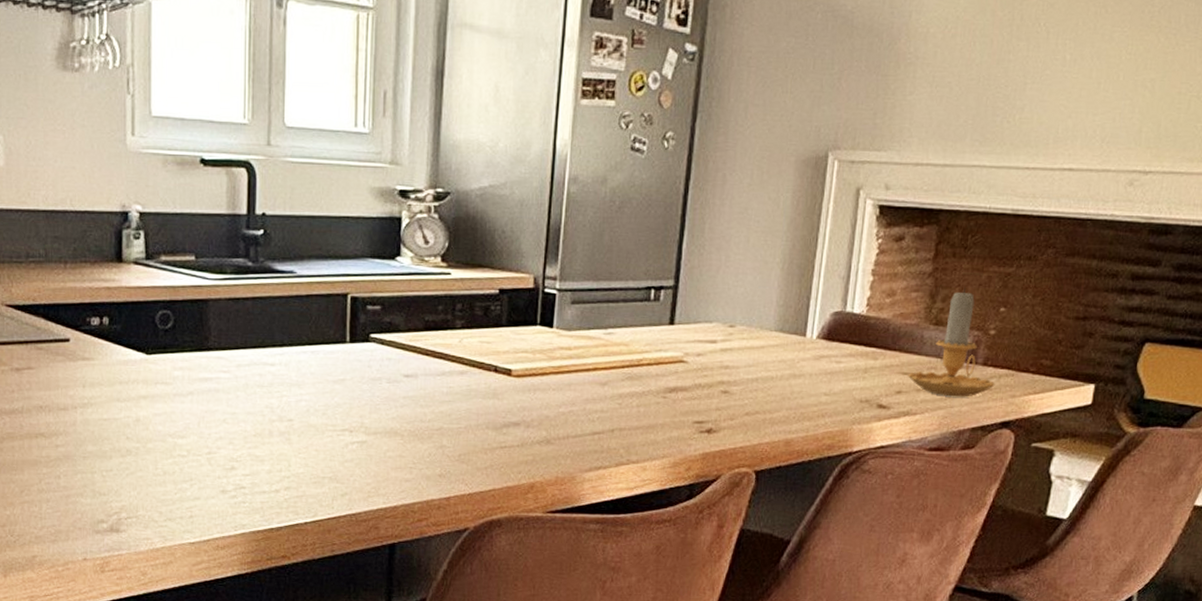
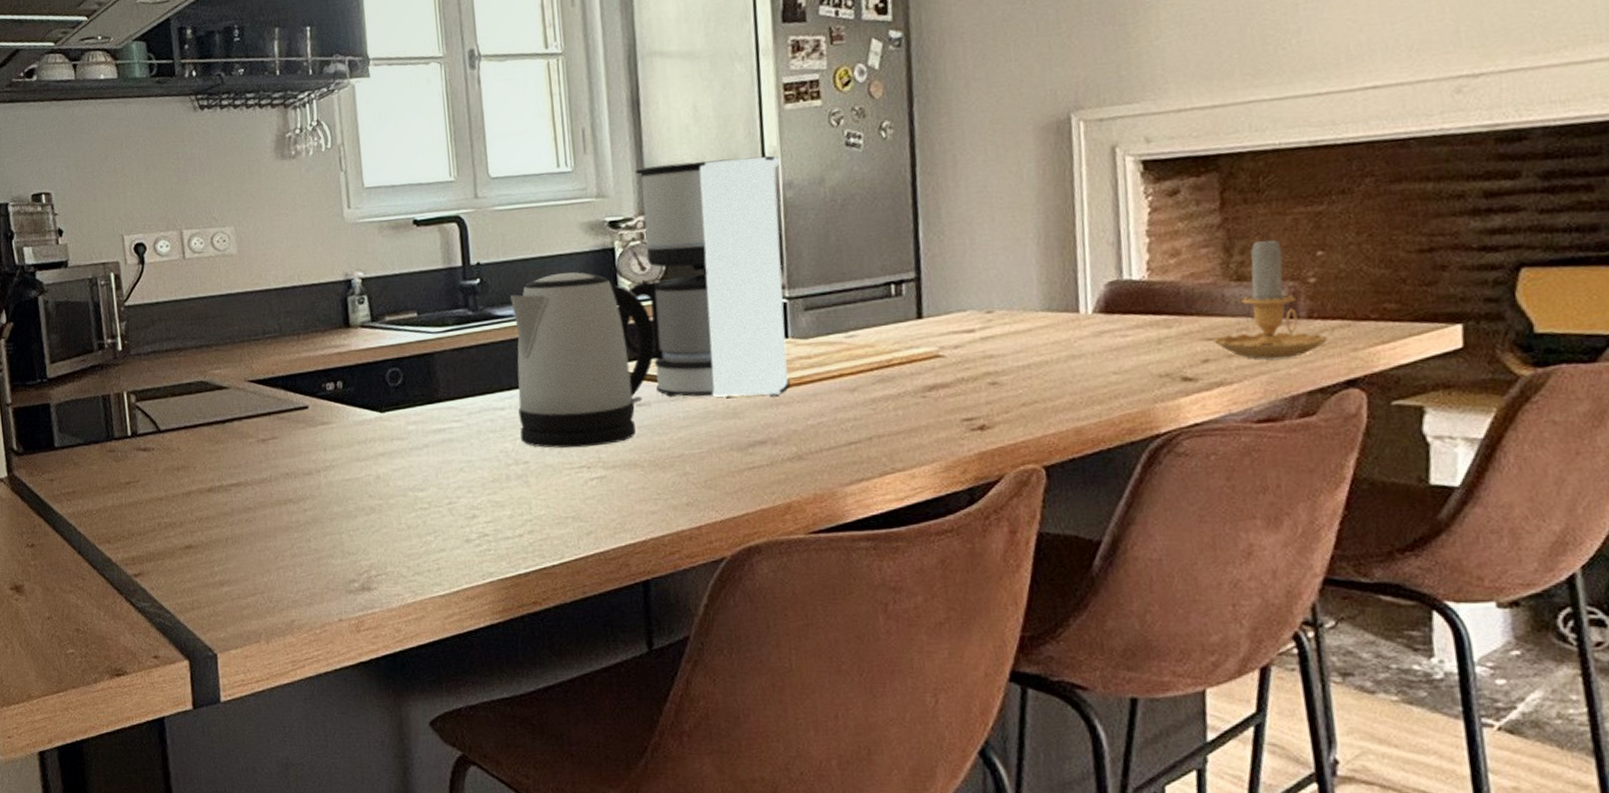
kettle: none [288,236,429,412] -> present [510,272,655,449]
coffee maker: none [397,141,569,382] -> present [617,156,790,397]

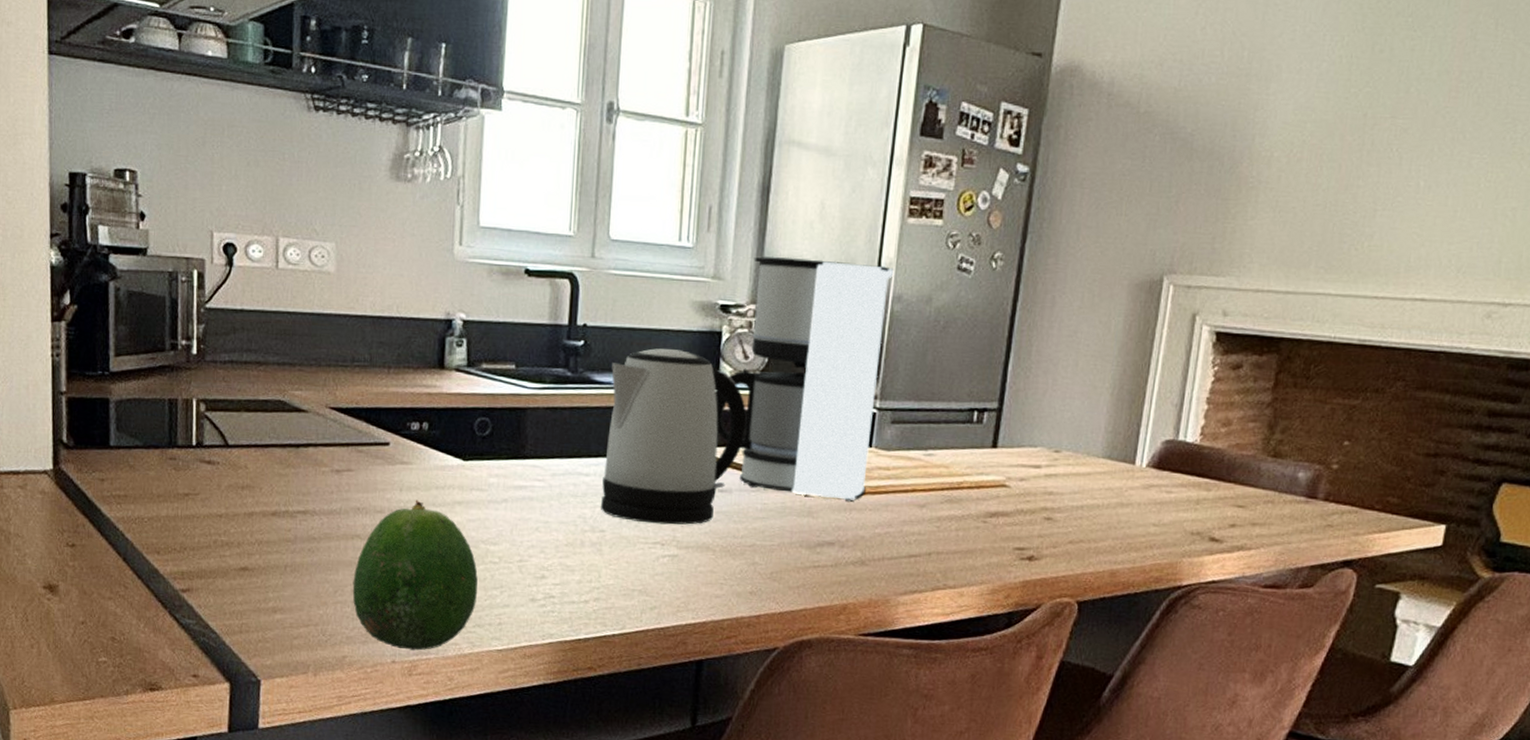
fruit: none [291,457,413,607] -> present [352,500,478,651]
candle: present [1213,234,1328,359] -> none [1243,418,1337,533]

